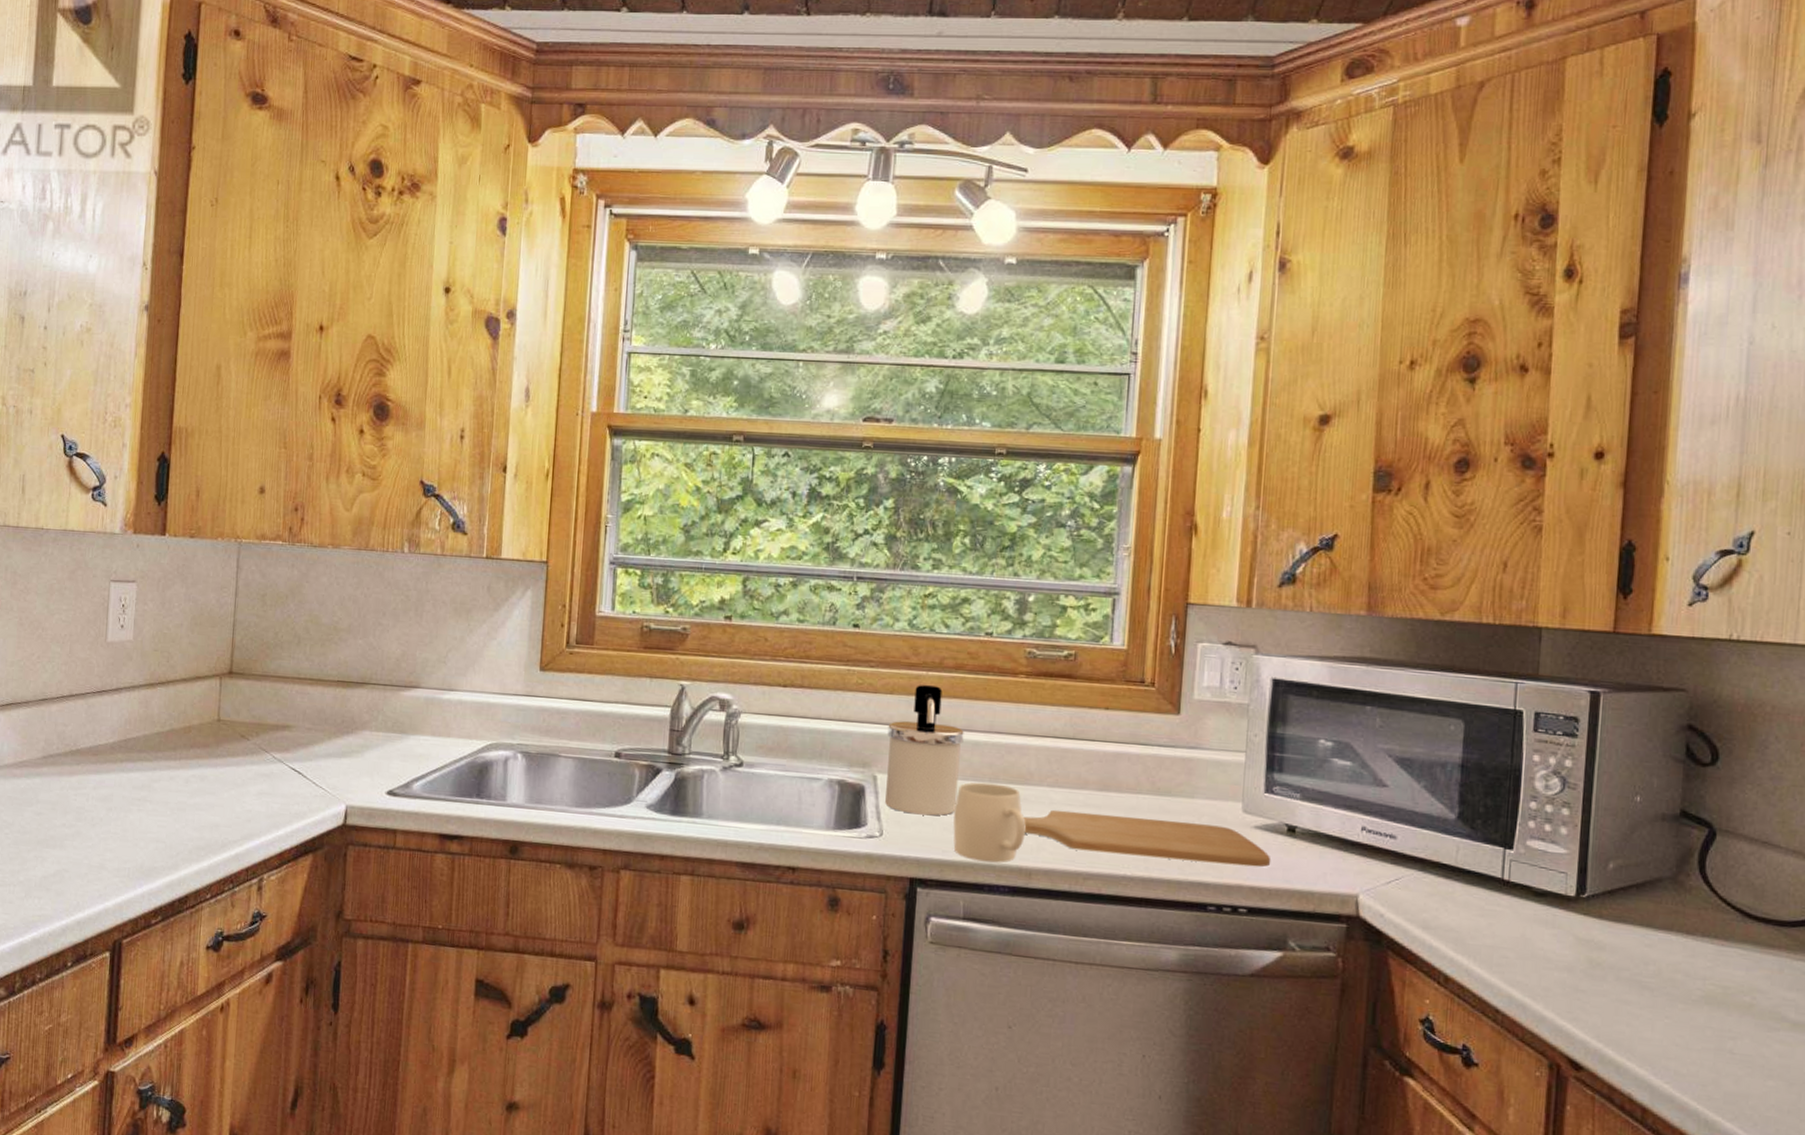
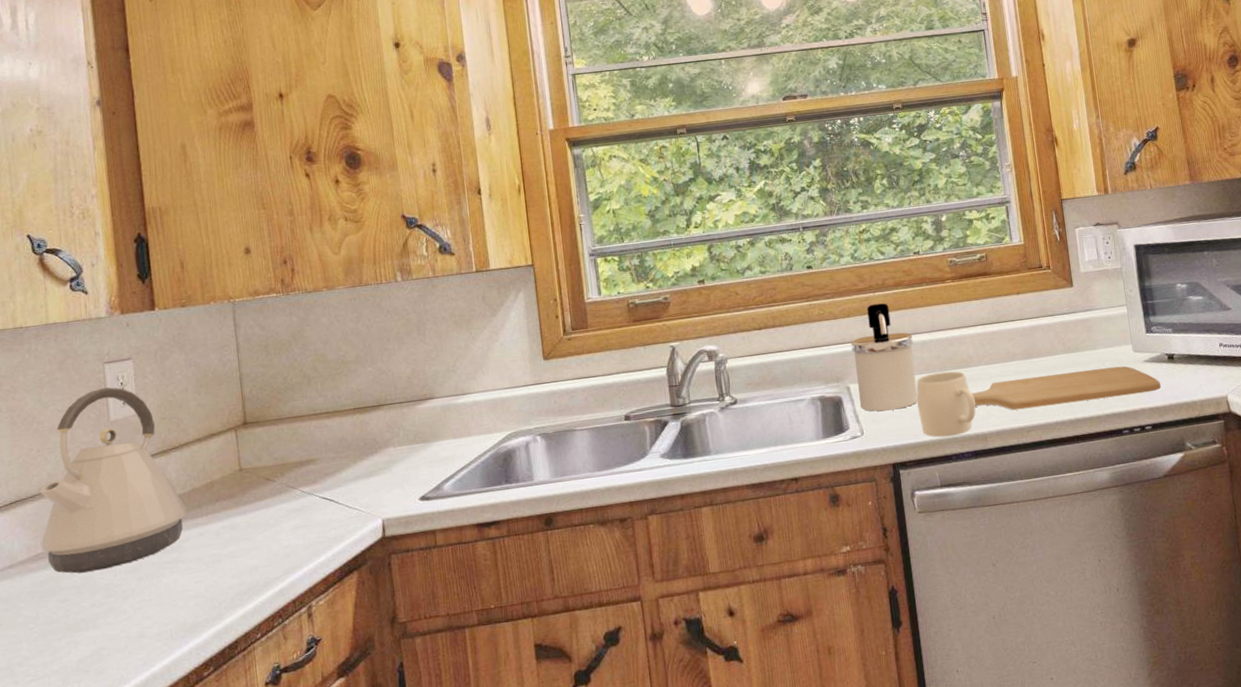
kettle: none [27,606,163,792] -> present [39,387,187,574]

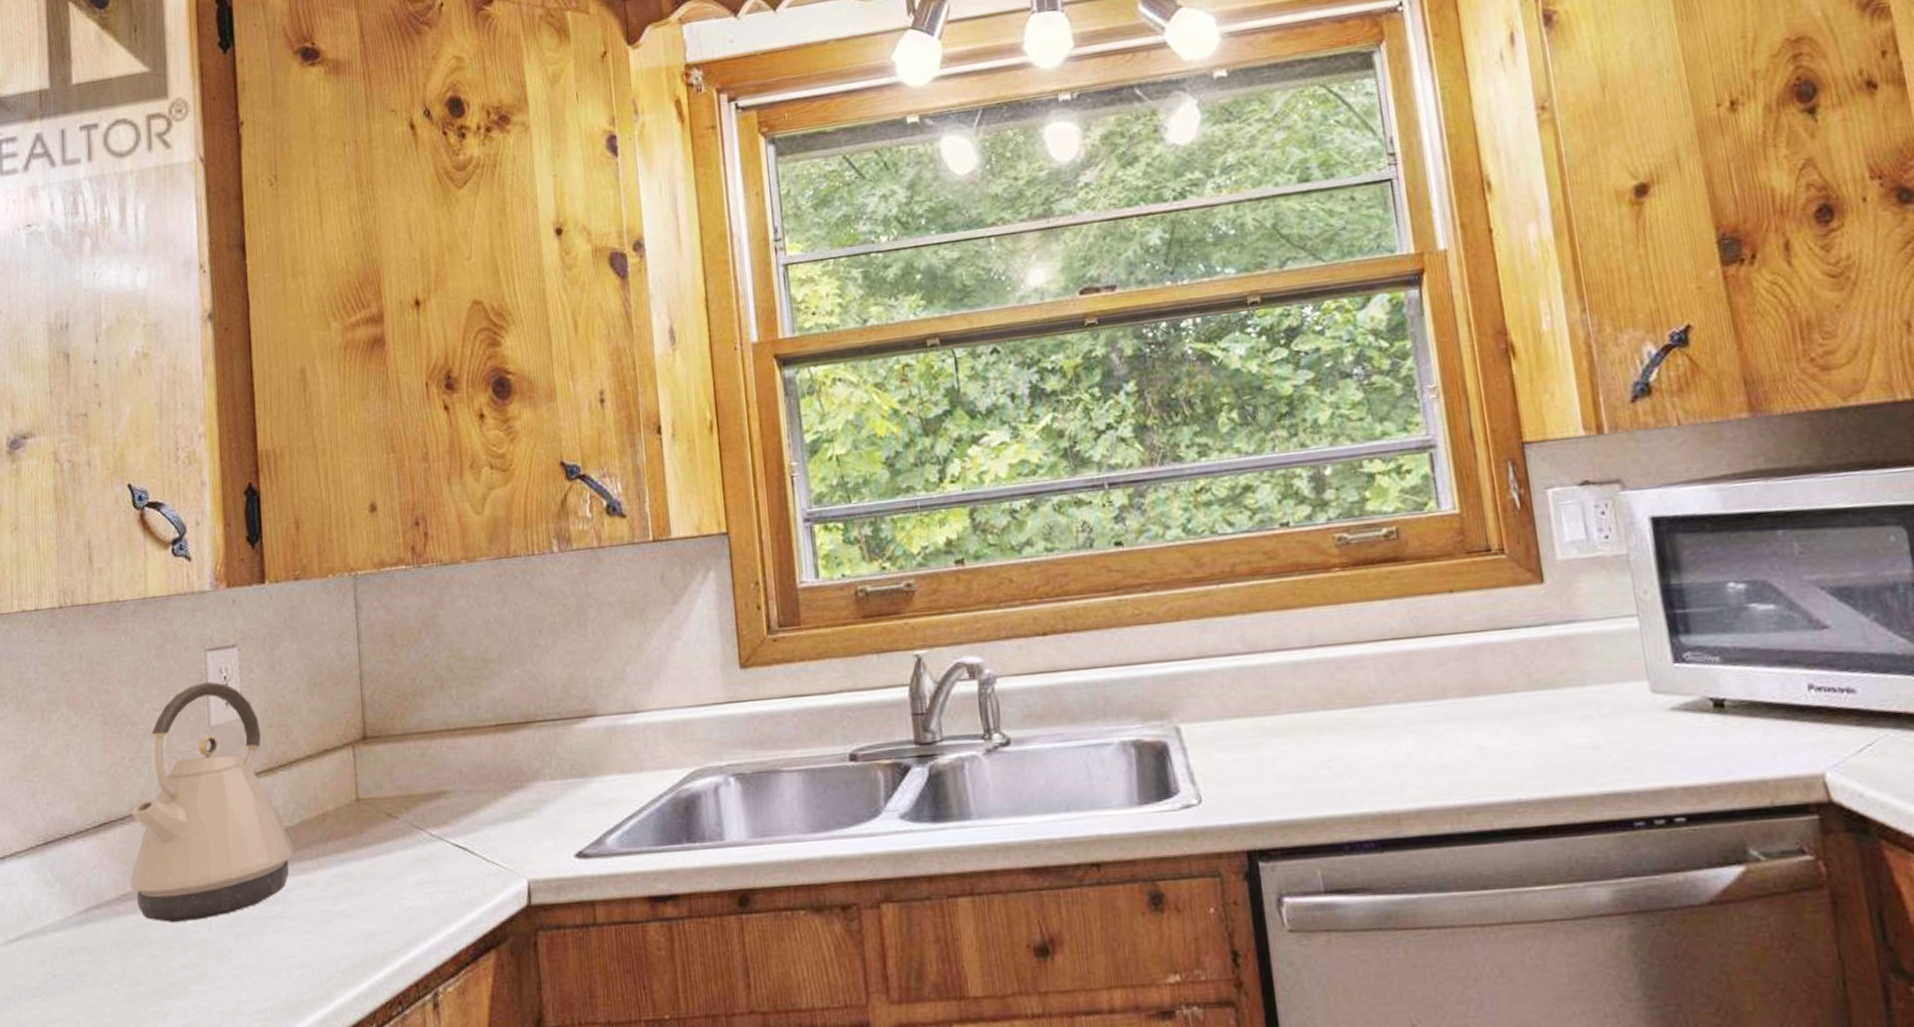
soap dispenser: present [851,303,918,412] -> none [1182,601,1288,769]
mug: present [916,371,976,438] -> none [1284,710,1382,816]
chopping board: present [972,366,1162,411] -> none [1374,715,1703,779]

